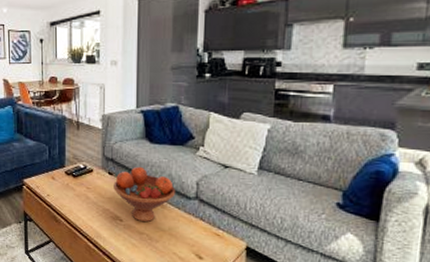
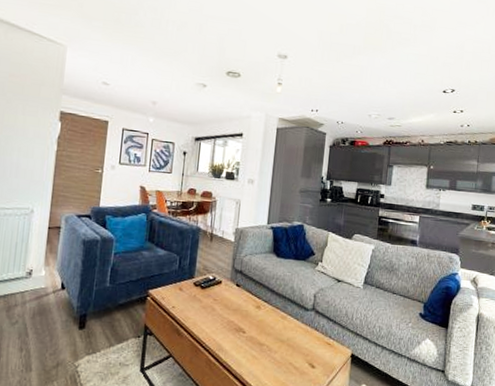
fruit bowl: present [114,166,176,223] -> none [240,279,296,334]

